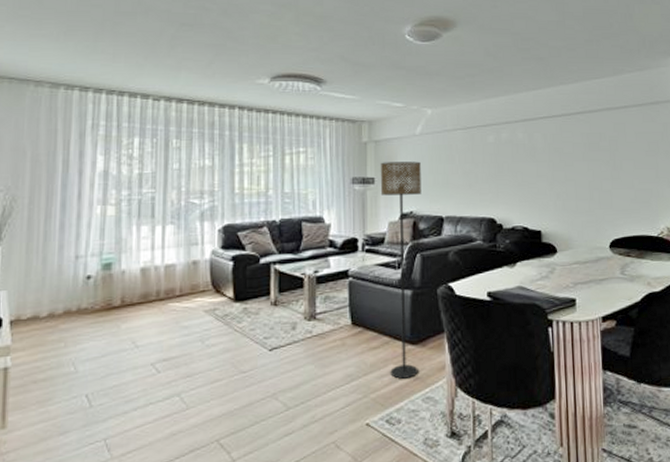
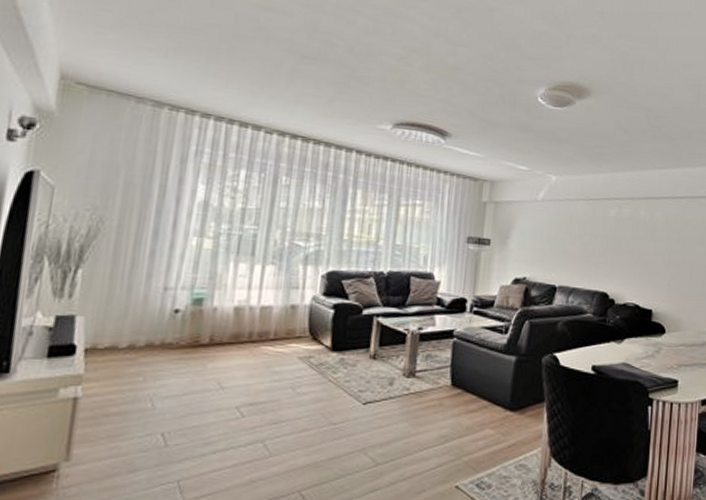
floor lamp: present [380,161,422,379] -> none [485,224,539,444]

